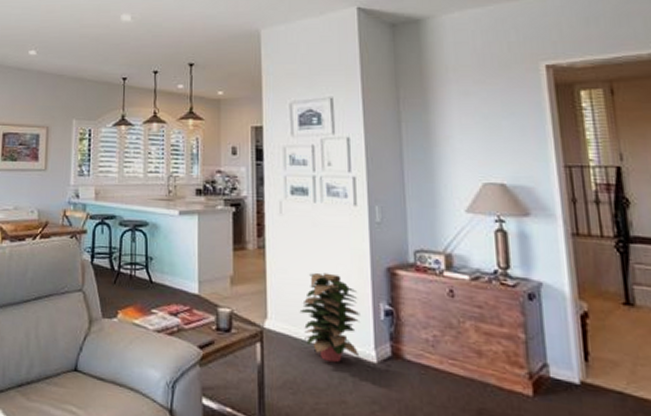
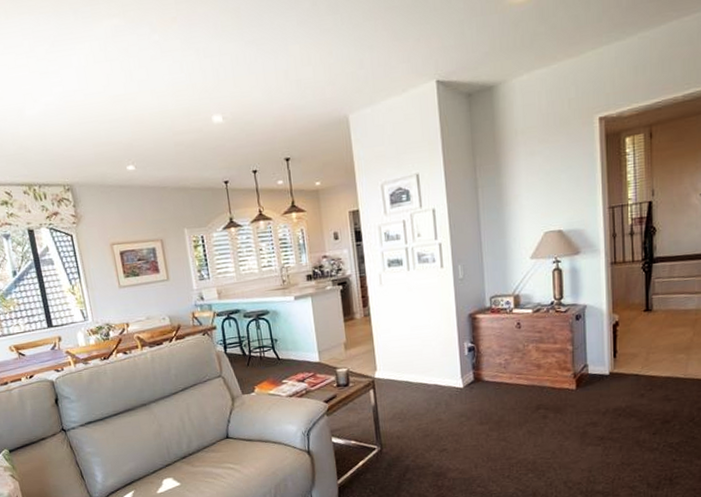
decorative plant: present [299,273,360,363] -> none [402,326,450,394]

